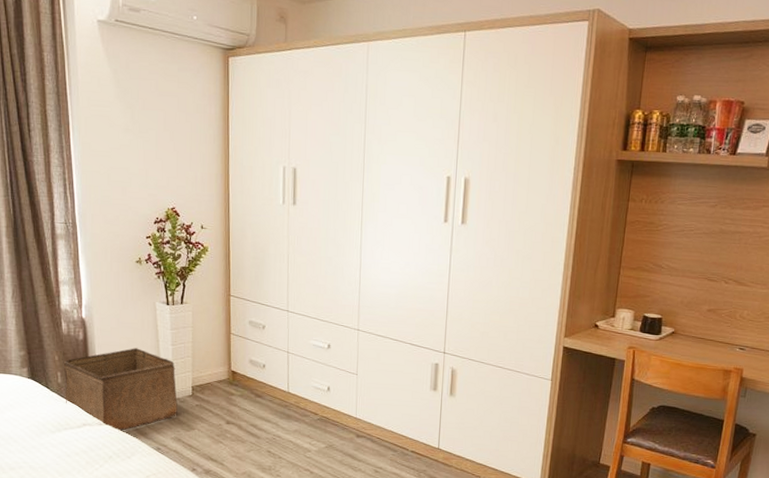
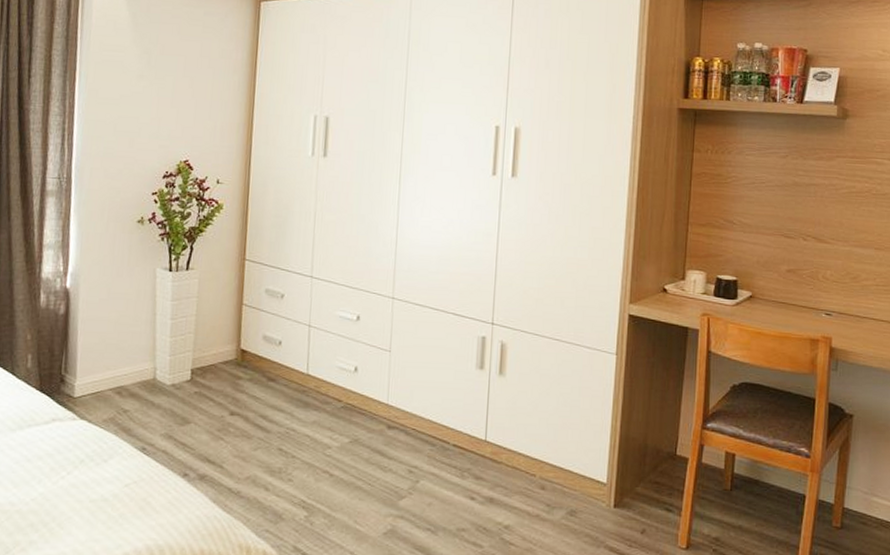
storage bin: present [64,348,177,432] -> none [34,323,173,428]

